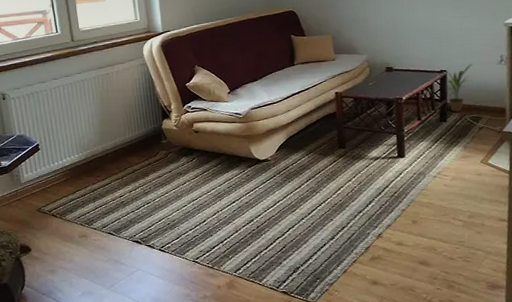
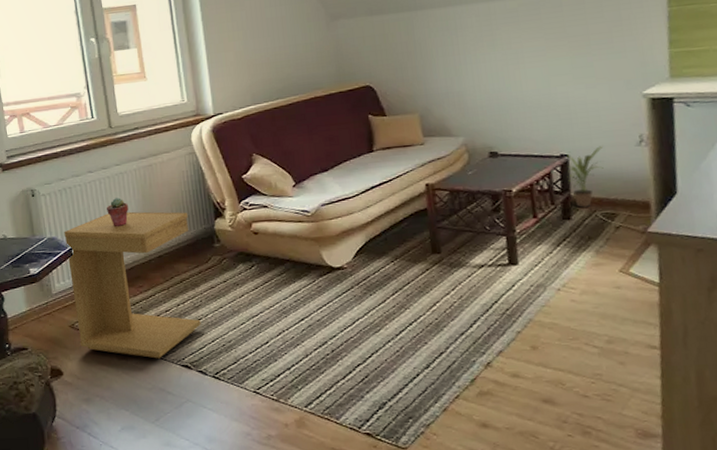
side table: none [31,113,150,236] -> present [64,211,201,359]
potted succulent: none [69,101,88,127] -> present [107,197,128,227]

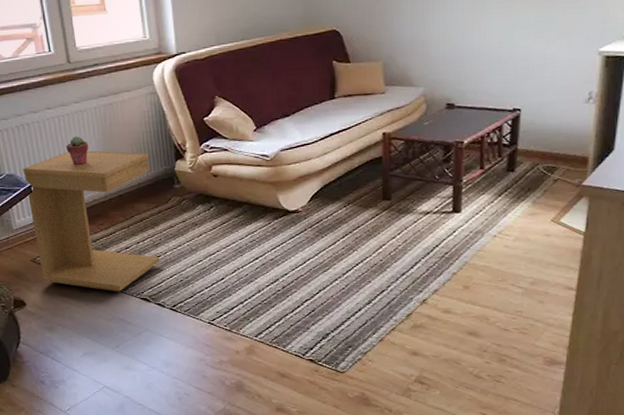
potted plant: present [567,146,604,208] -> none [518,101,554,161]

